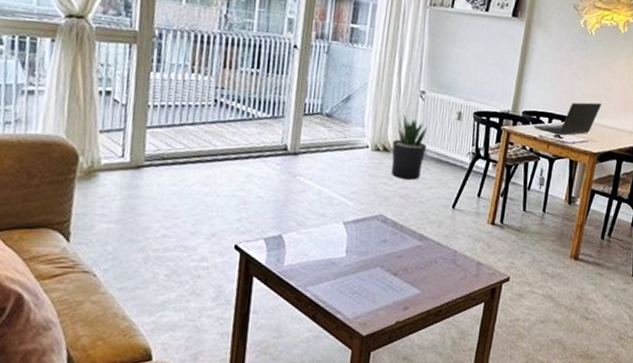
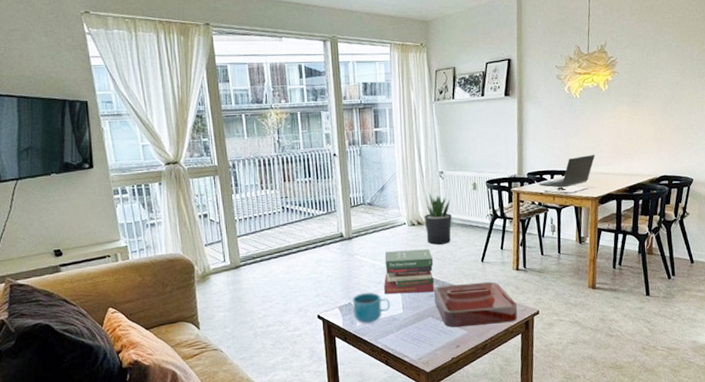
cup: none [281,224,332,265] -> present [352,292,390,324]
books: none [327,178,395,236] -> present [384,249,434,294]
decorative tray: none [386,230,485,287] -> present [434,281,517,327]

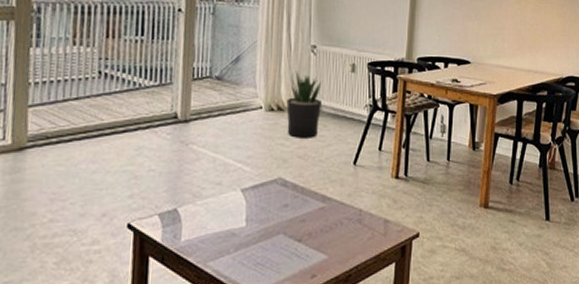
cup: present [352,292,390,324] -> none [177,195,230,239]
books: present [384,249,434,294] -> none [224,143,293,201]
decorative tray: present [434,281,517,327] -> none [288,191,392,250]
laptop: present [538,154,596,188] -> none [429,43,497,80]

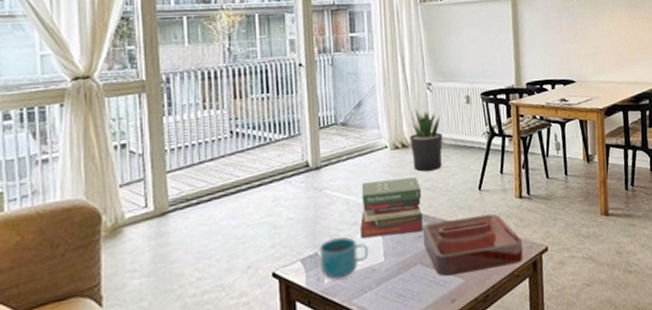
cup: none [177,195,230,239] -> present [319,237,368,280]
books: none [224,143,293,201] -> present [360,177,423,238]
decorative tray: none [288,191,392,250] -> present [422,213,523,276]

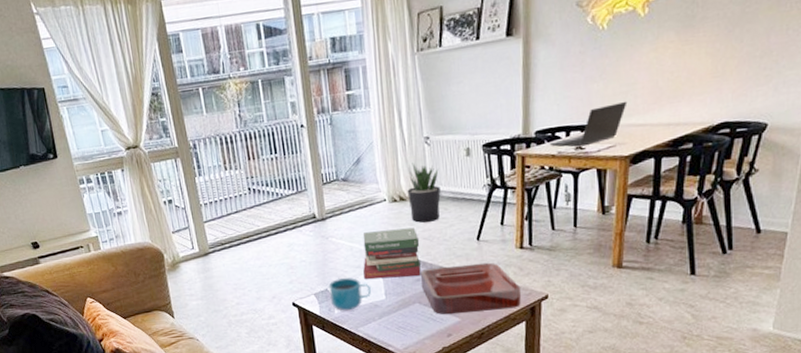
laptop: none [539,61,597,99] -> present [549,101,628,147]

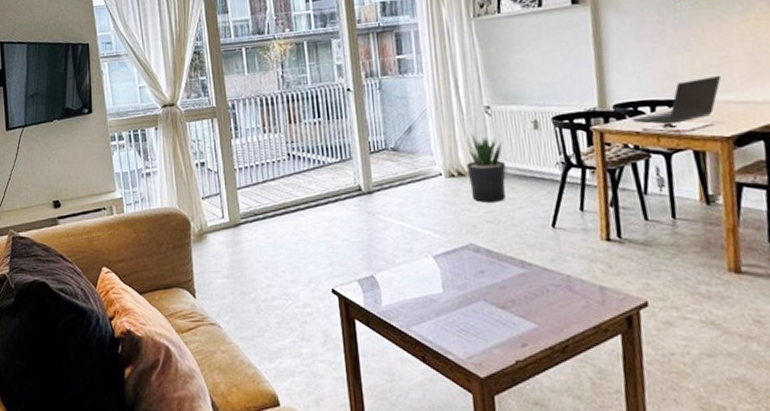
cup: present [328,278,371,311] -> none [375,262,425,304]
books: present [363,227,421,279] -> none [415,208,486,267]
decorative tray: present [420,262,521,314] -> none [485,255,613,317]

